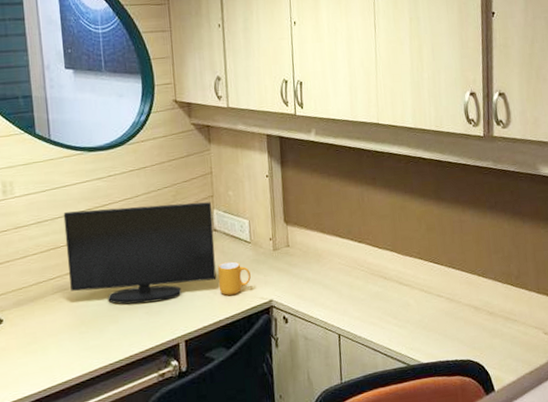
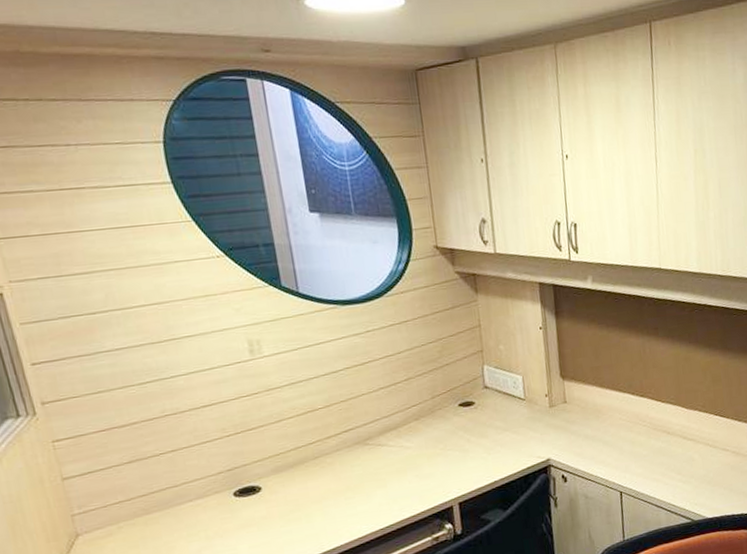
monitor: present [63,202,217,305] -> none [319,357,490,468]
mug: present [218,261,251,295] -> none [491,420,527,456]

